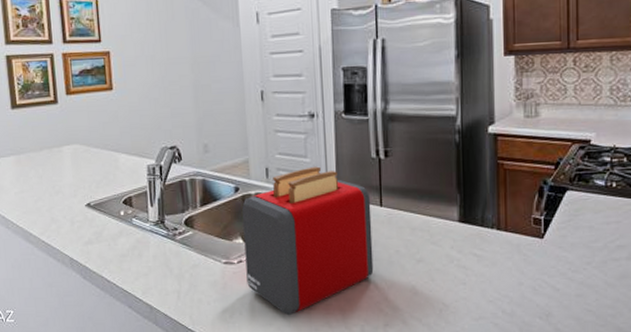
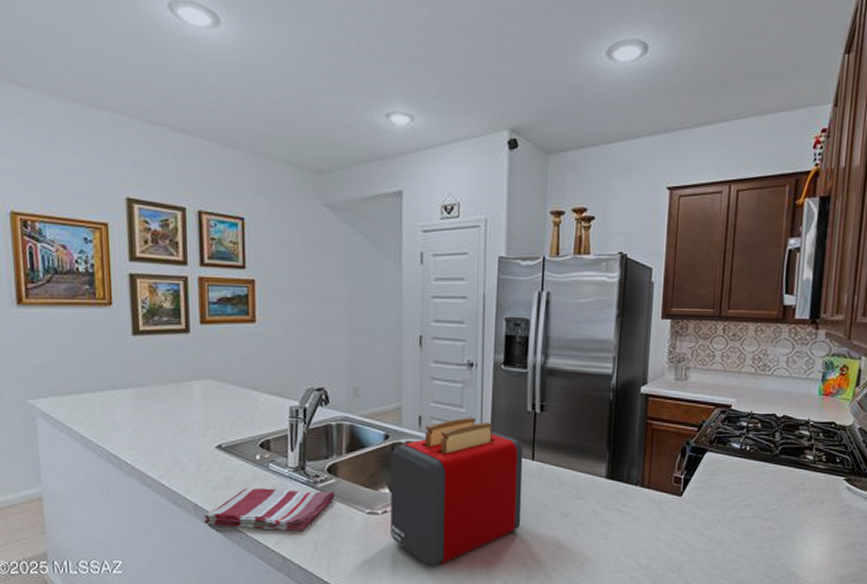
dish towel: none [79,241,194,282] -> present [204,488,335,532]

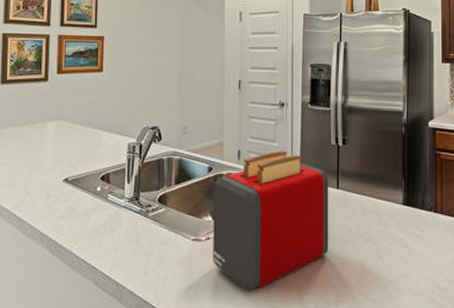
dish towel: present [204,488,335,532] -> none [49,217,165,258]

